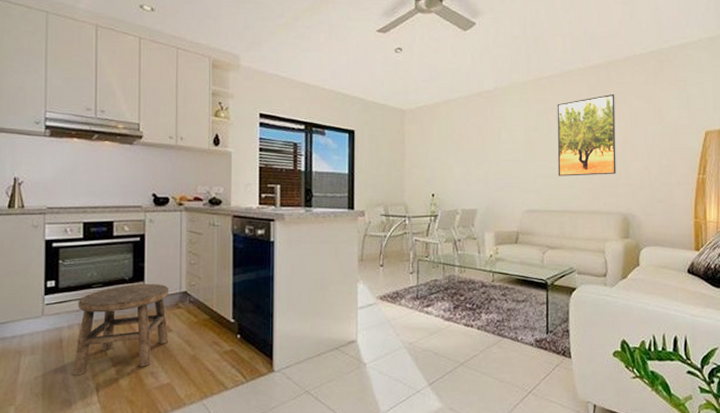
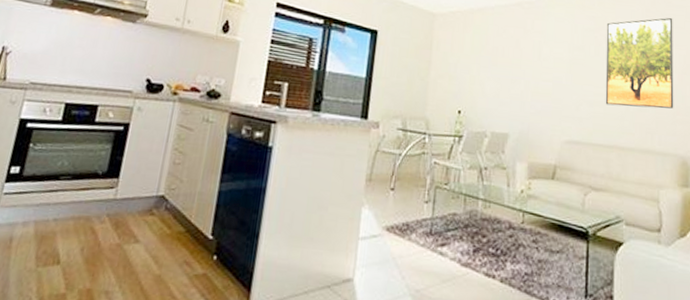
stool: present [73,283,169,376] -> none [15,180,146,285]

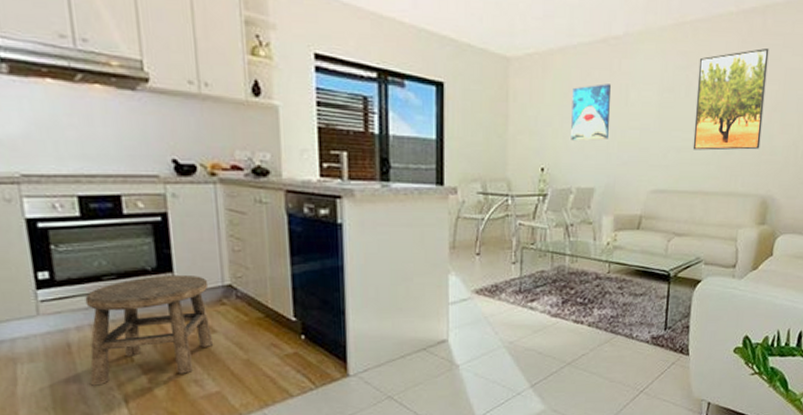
stool: none [15,180,146,285] -> present [85,274,214,386]
wall art: none [487,40,524,89] -> present [571,84,611,141]

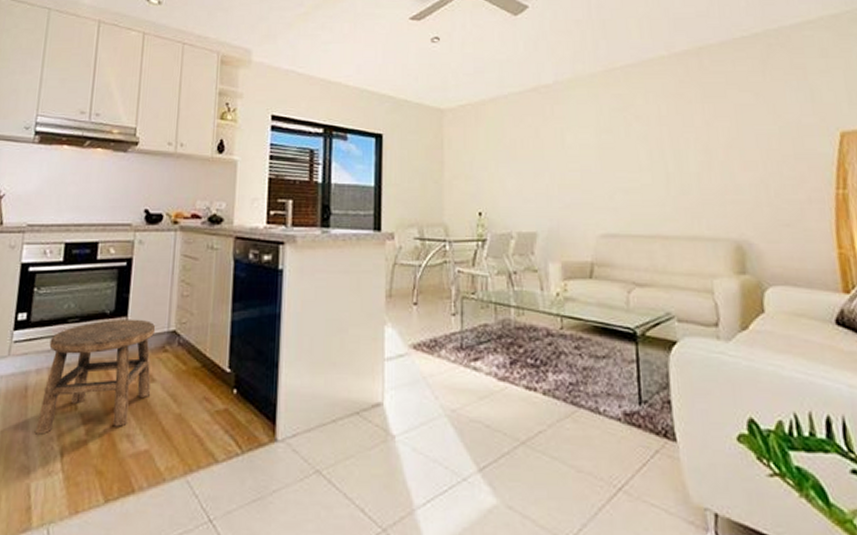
wall art: present [571,84,611,141] -> none [506,128,547,185]
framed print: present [693,47,769,151] -> none [635,86,721,191]

